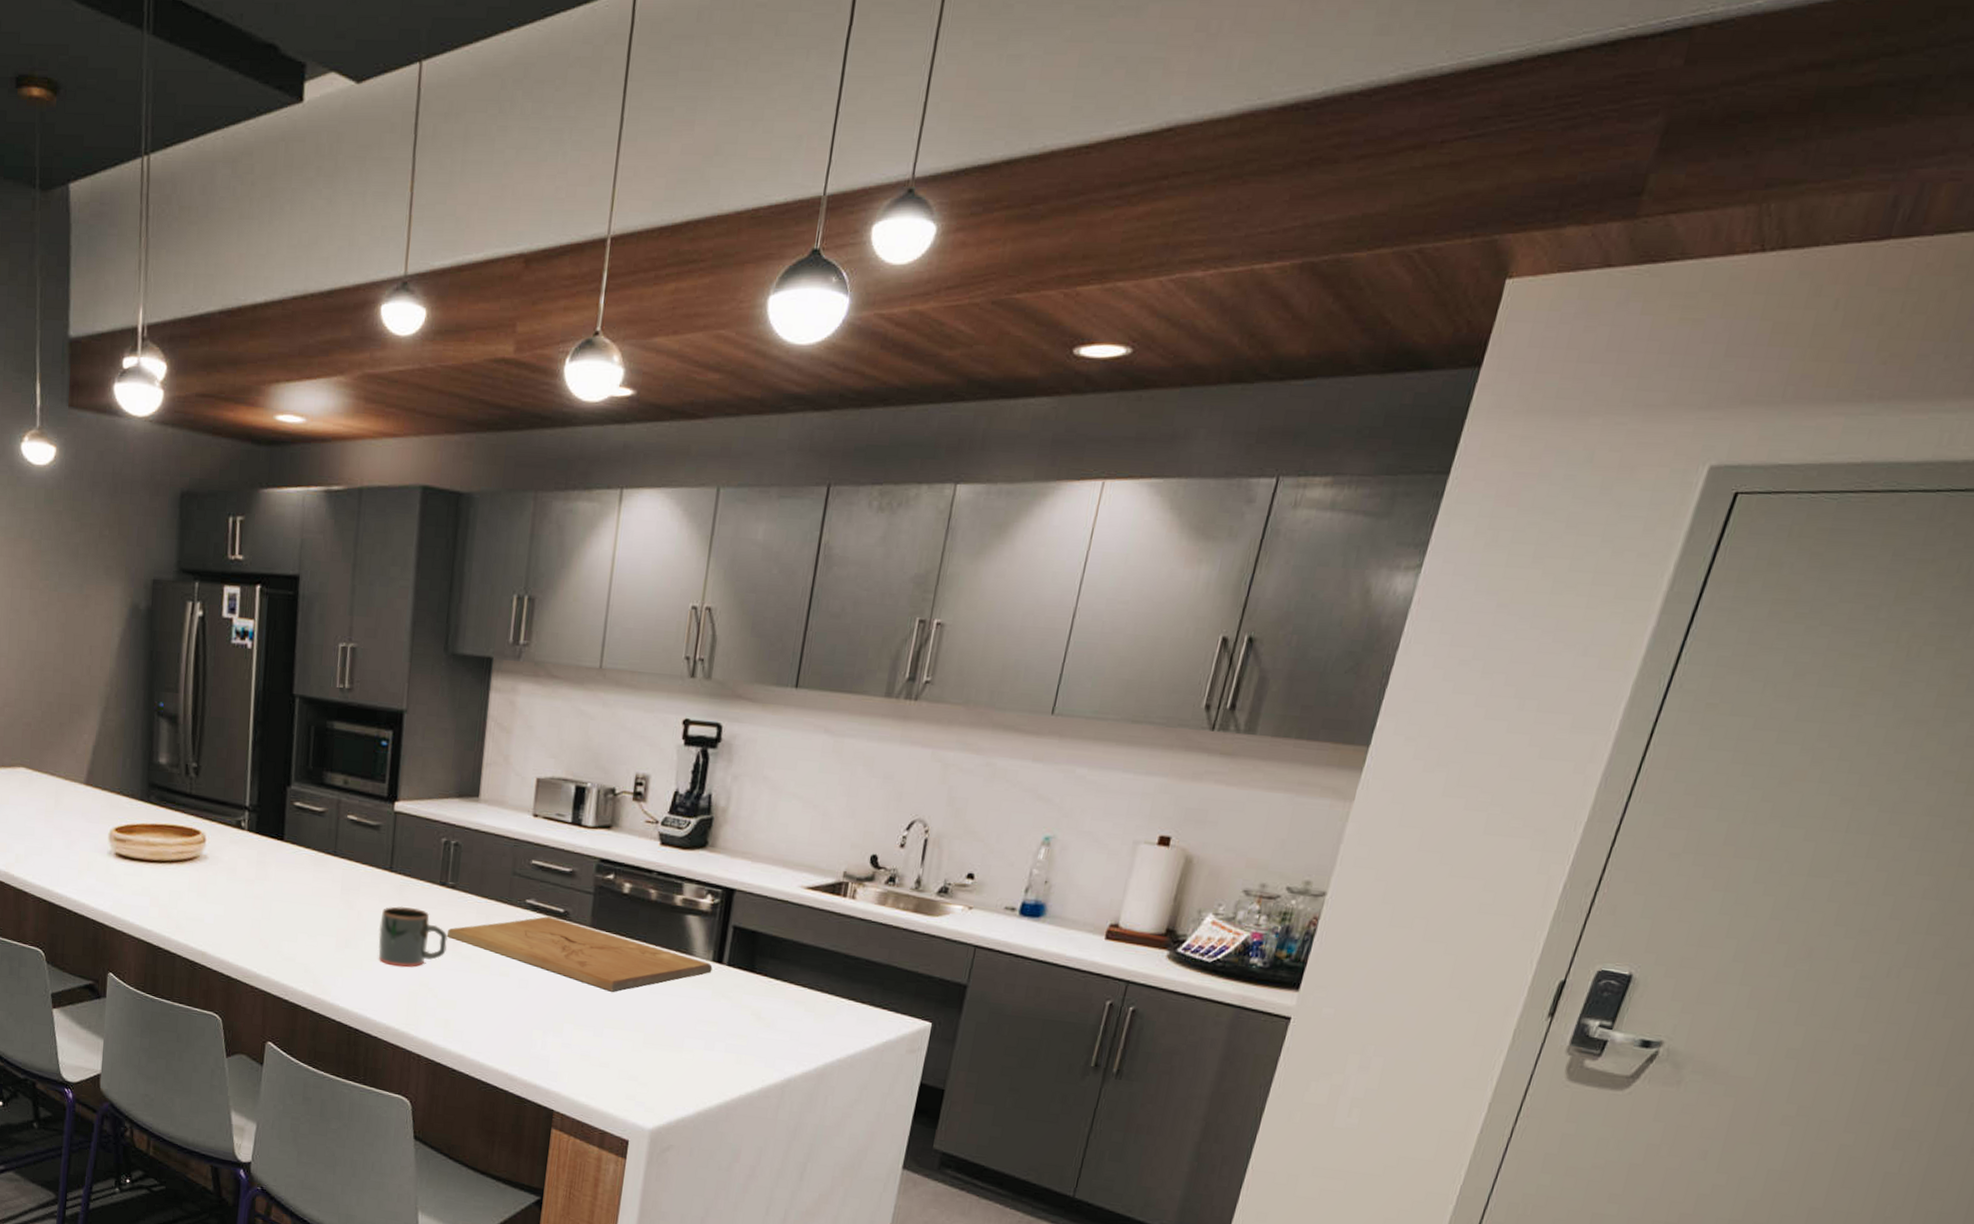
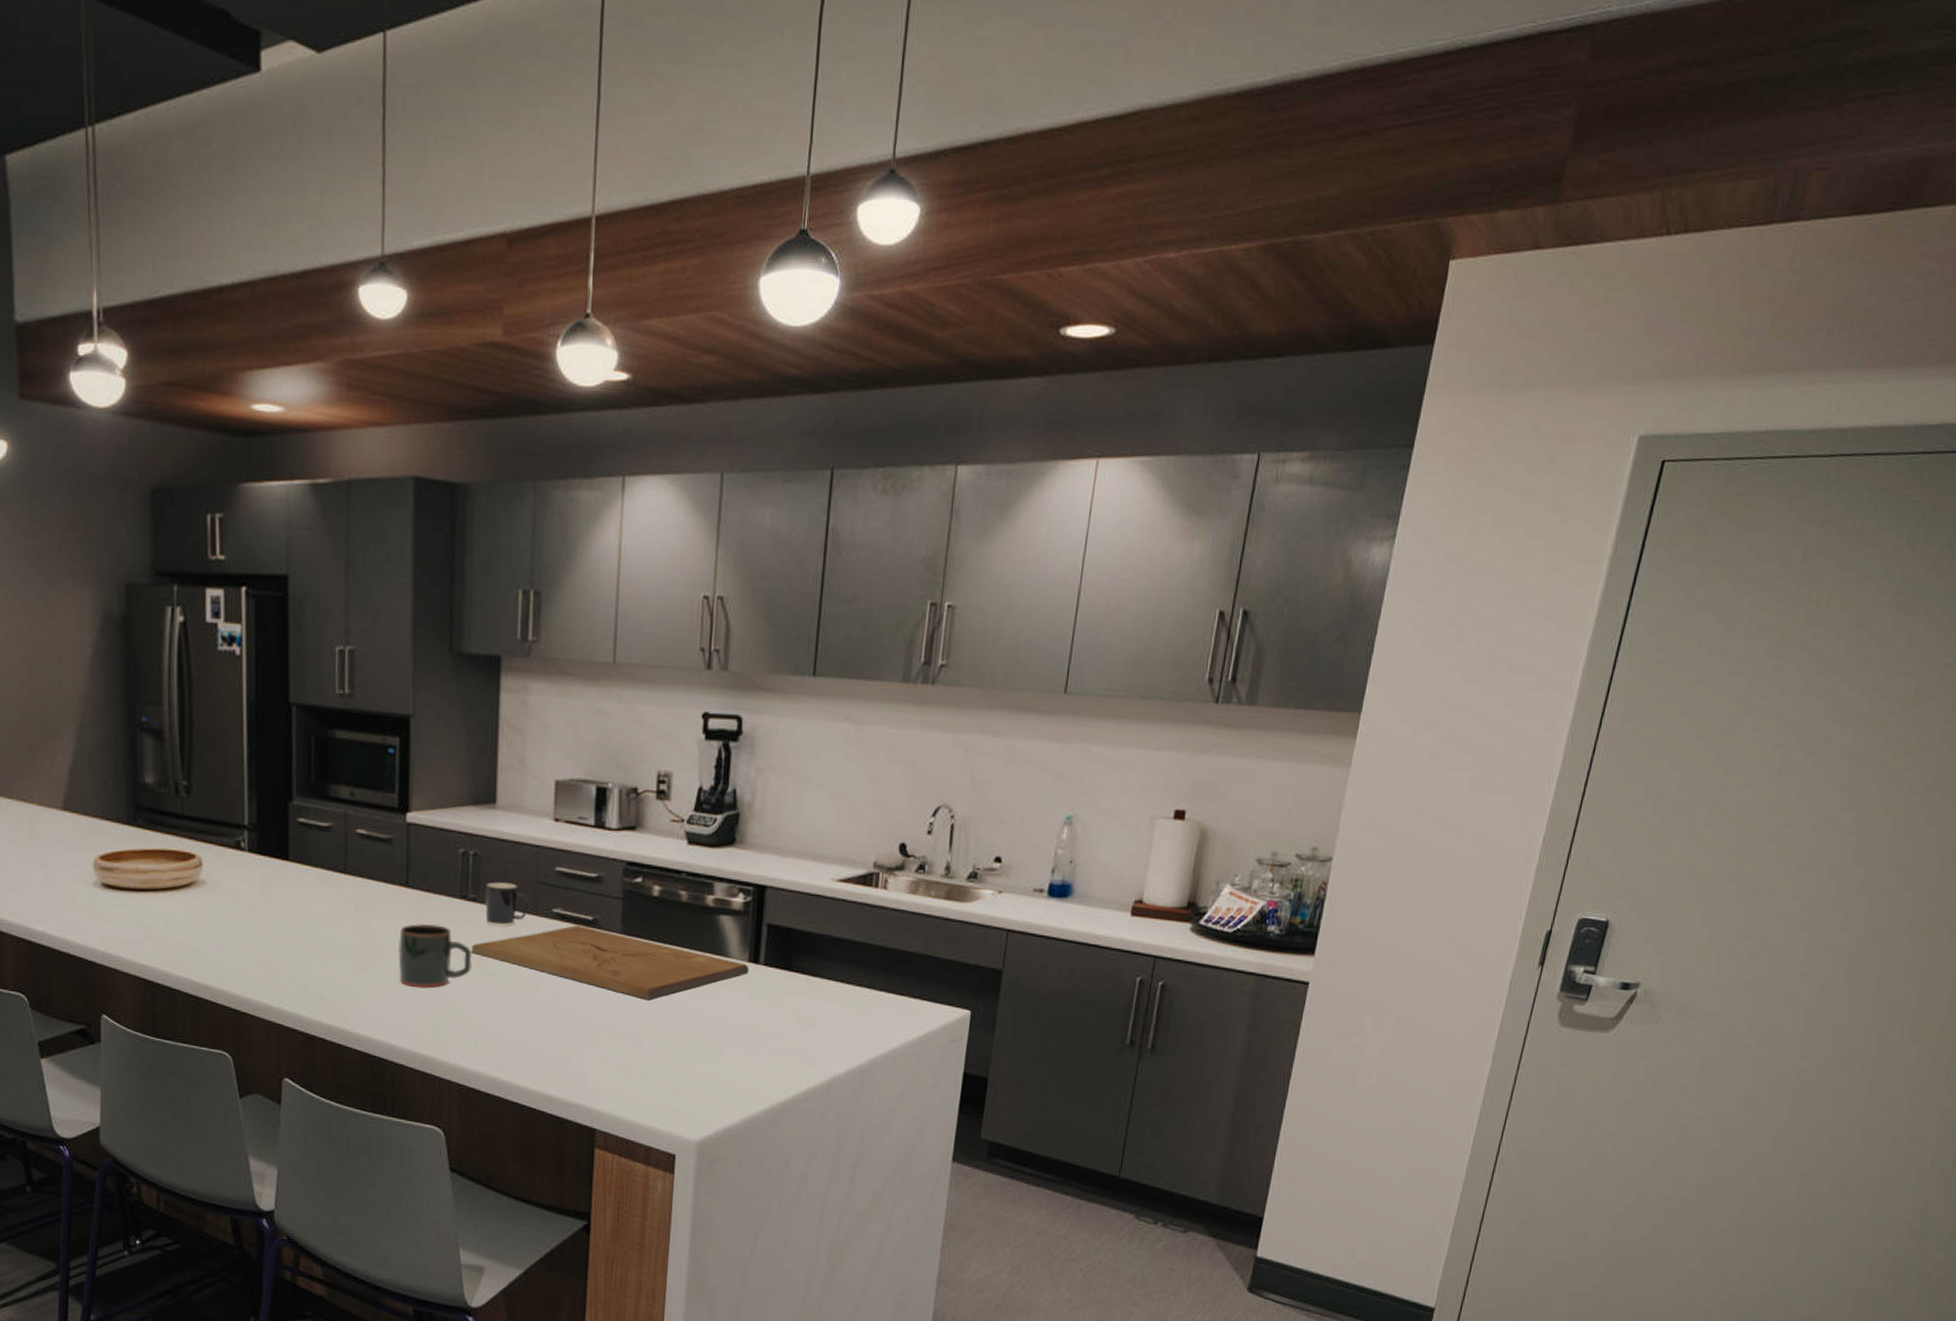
mug: none [462,871,504,915] -> present [485,882,528,927]

